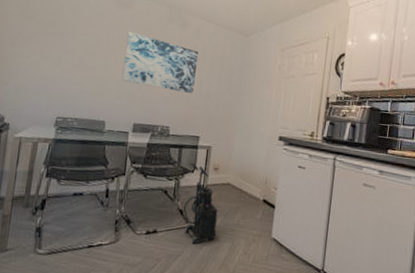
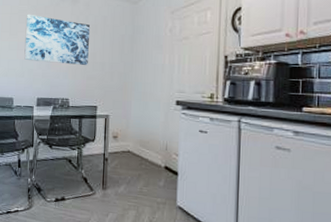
vacuum cleaner: present [183,162,218,245] -> none [87,131,120,212]

